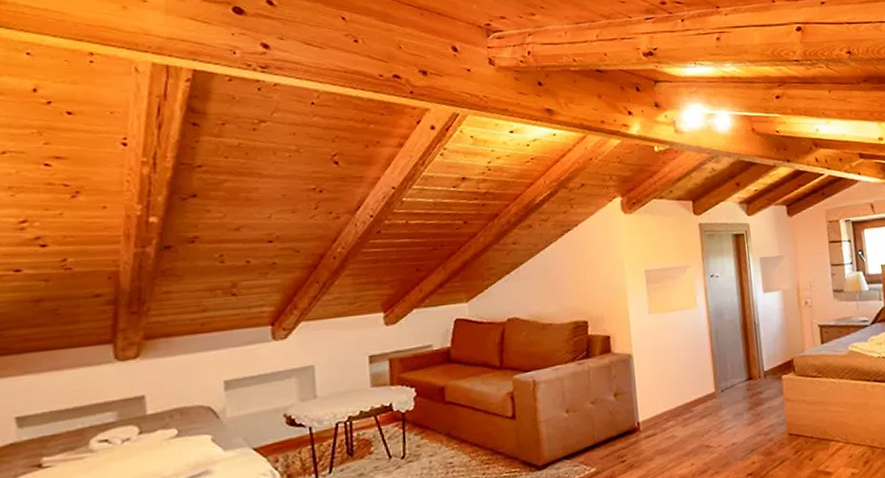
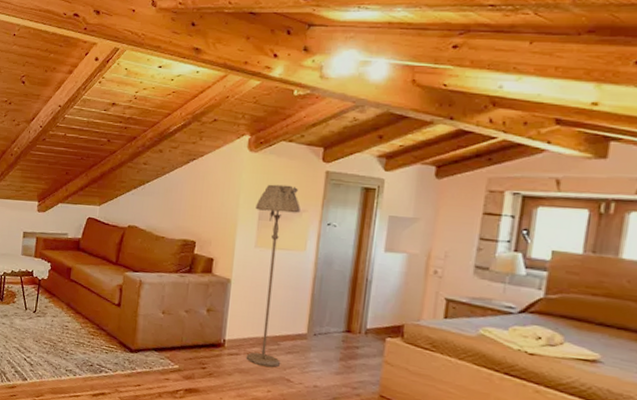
floor lamp: none [641,243,697,440] -> present [246,184,301,367]

